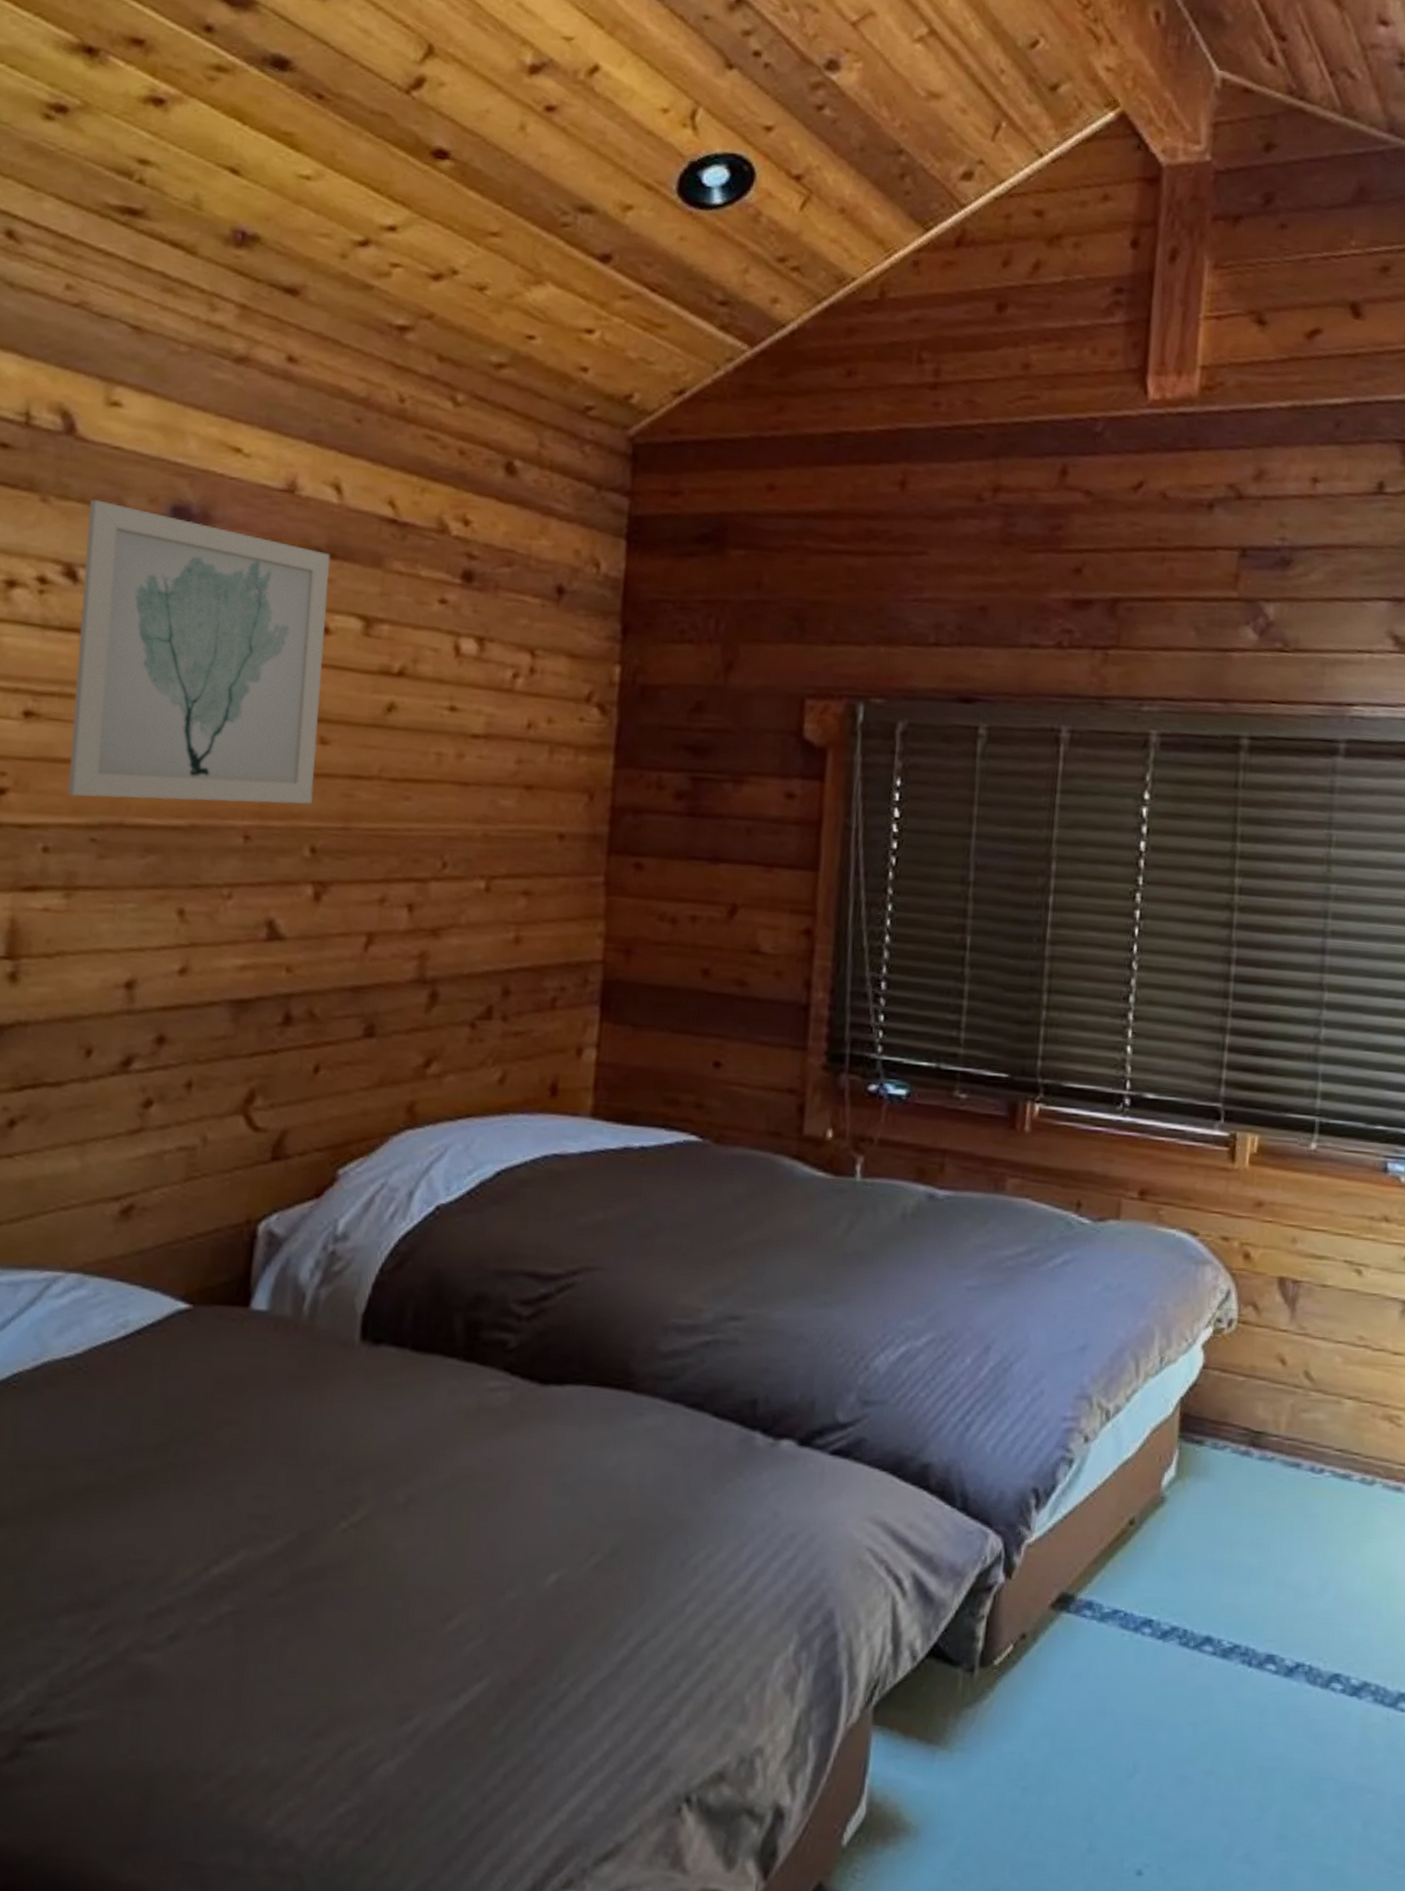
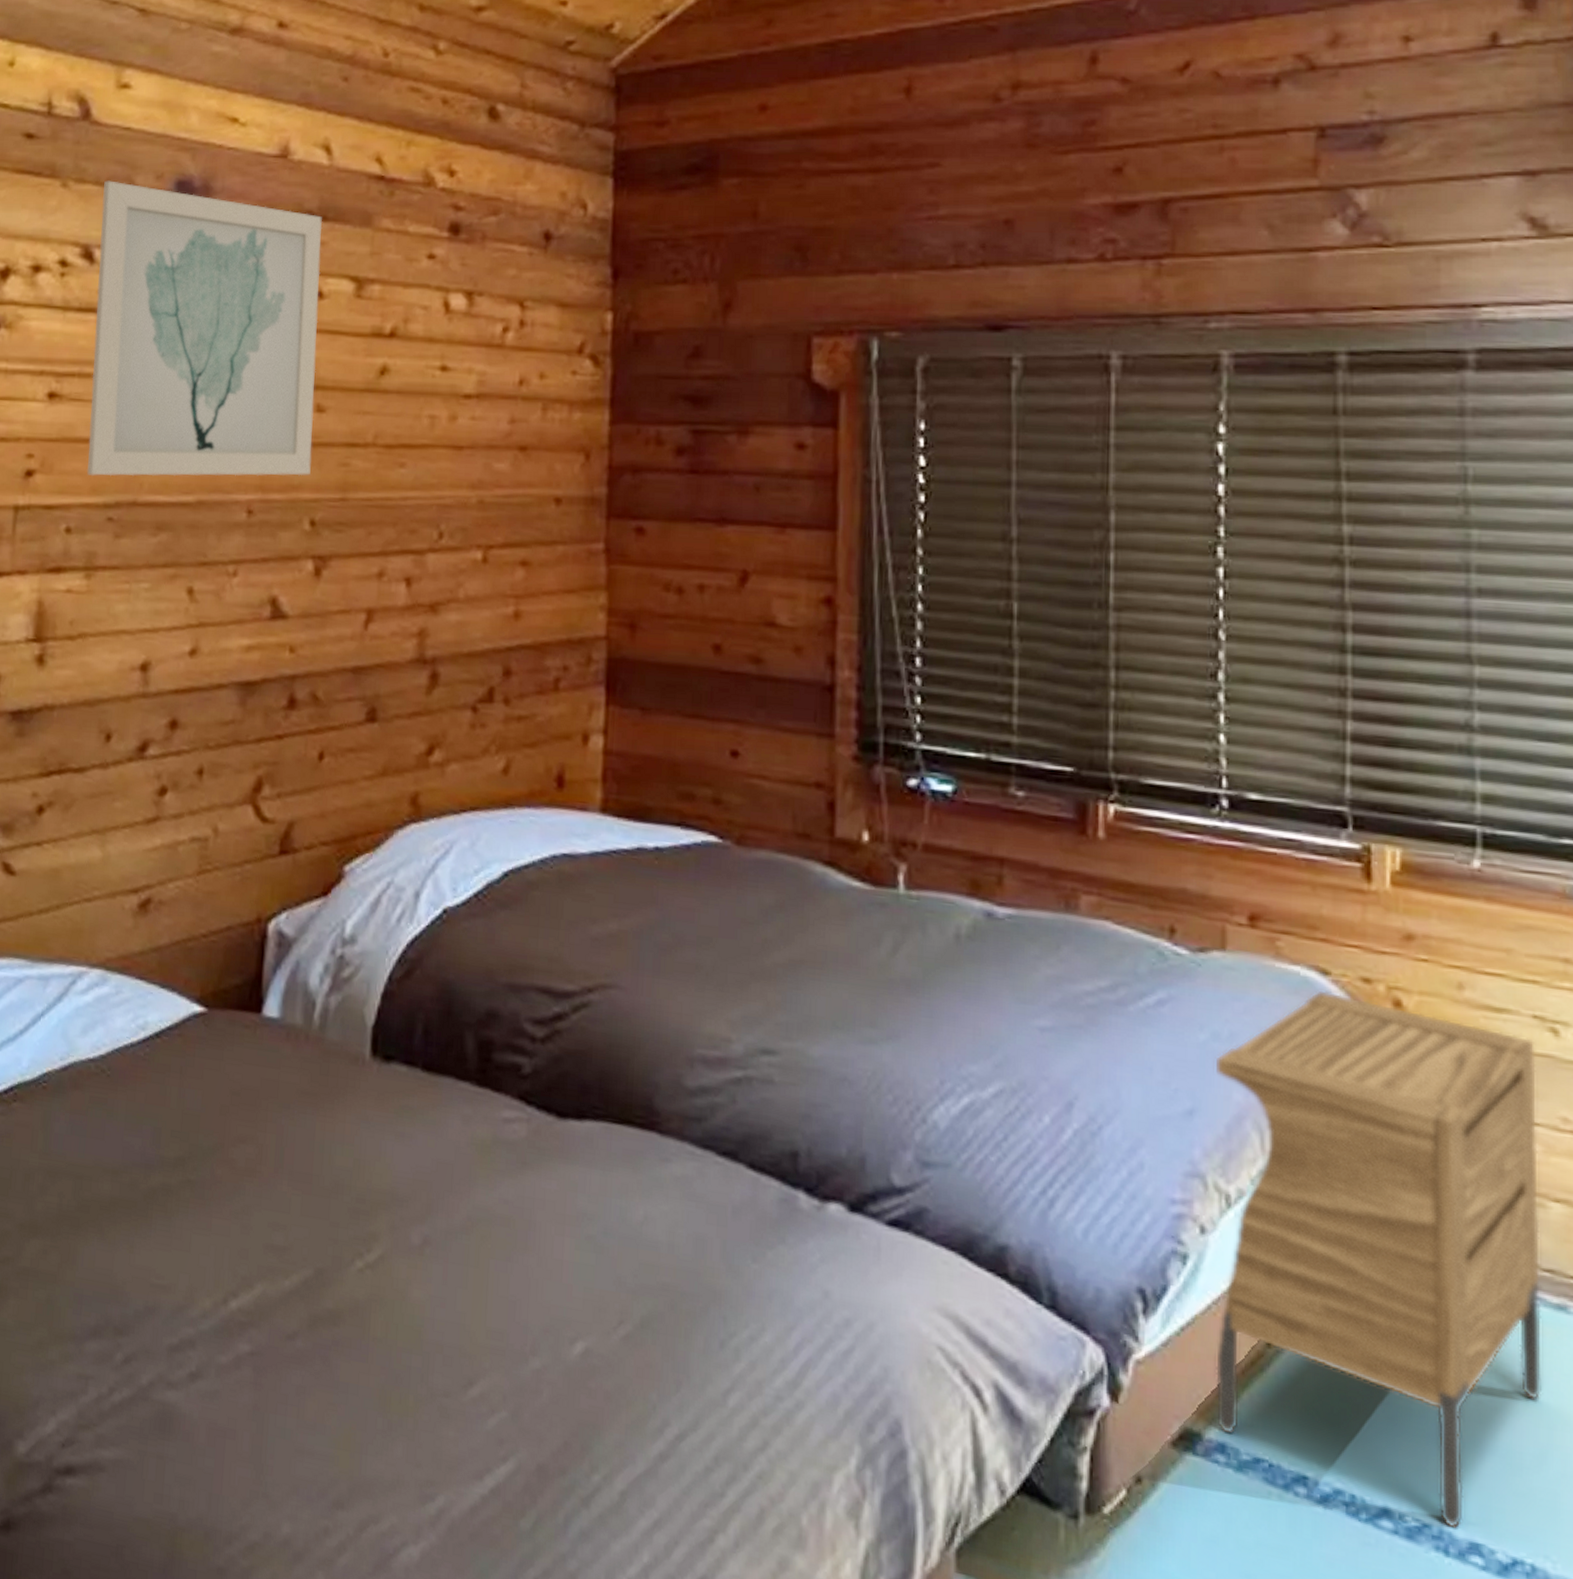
nightstand: none [1086,1248,1345,1646] -> present [1215,990,1543,1529]

